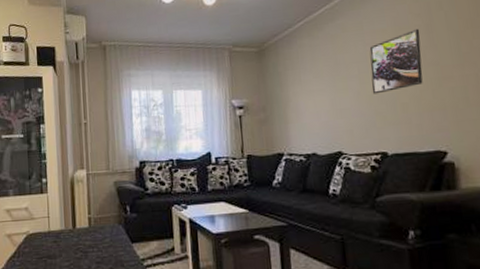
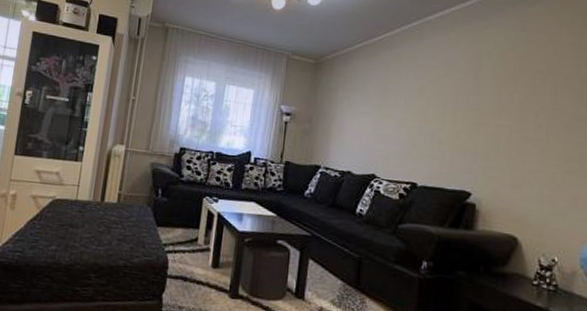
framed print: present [369,28,423,94] -> none [414,72,468,127]

